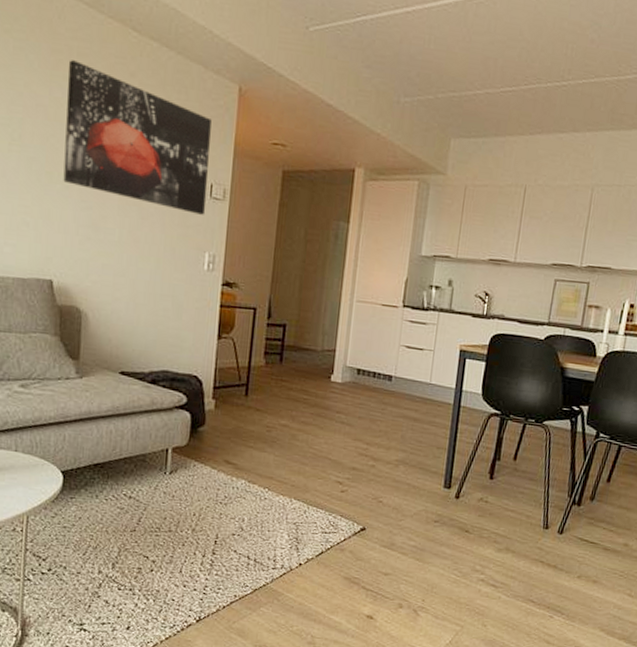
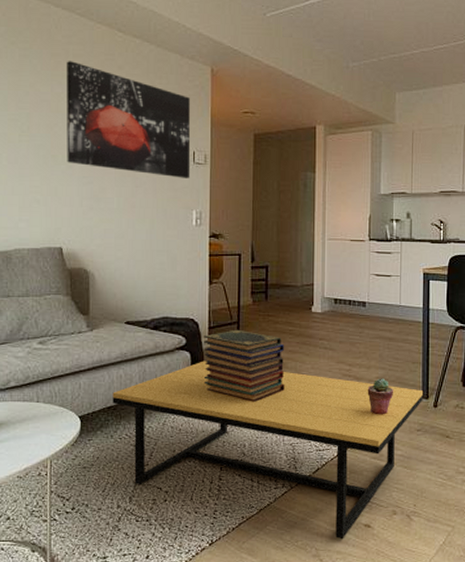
coffee table: none [100,423,445,629] -> present [112,361,423,540]
book stack: none [204,392,296,474] -> present [204,329,285,402]
potted succulent: none [384,461,414,502] -> present [367,378,394,415]

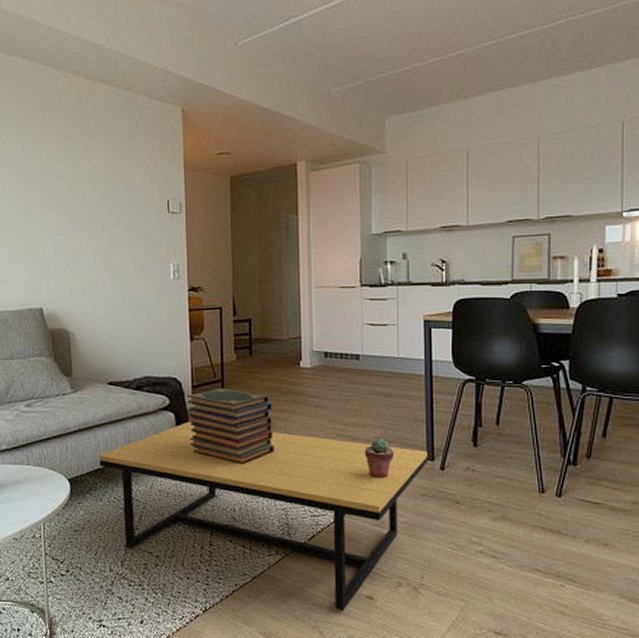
wall art: present [66,61,191,178] -> none [35,114,166,230]

